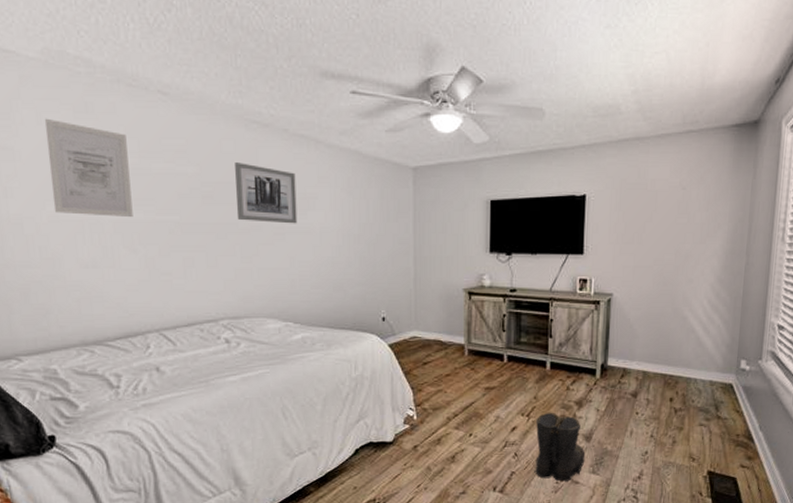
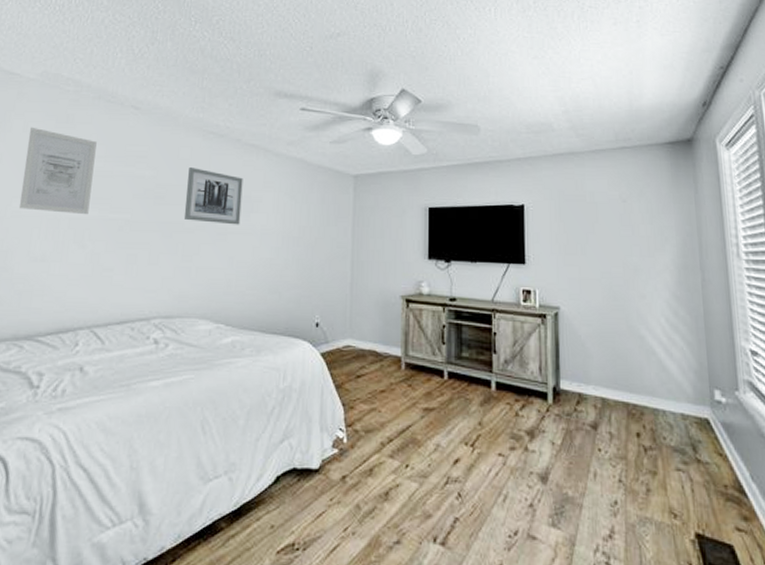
boots: present [534,412,585,482] -> none [481,442,542,536]

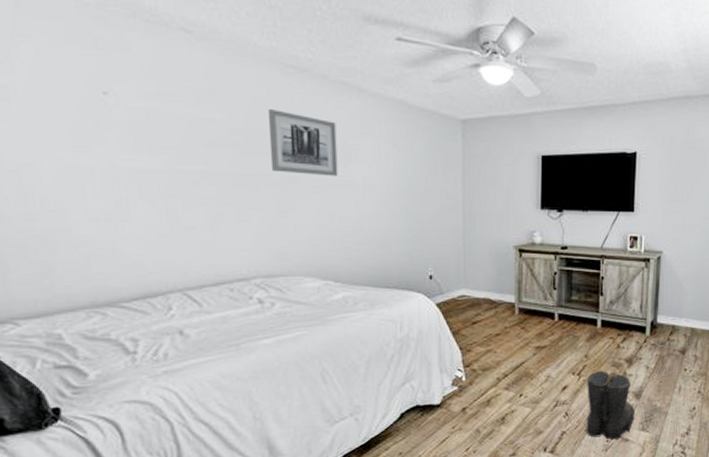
wall art: present [18,127,97,215] -> none [45,53,152,167]
boots: none [481,442,542,536] -> present [585,370,635,440]

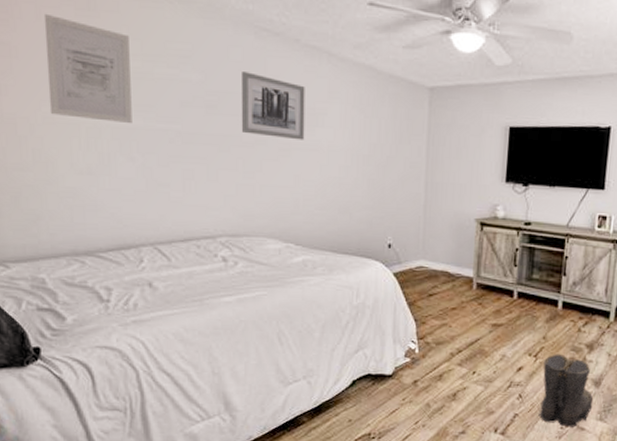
wall art: none [45,53,152,167] -> present [43,13,132,124]

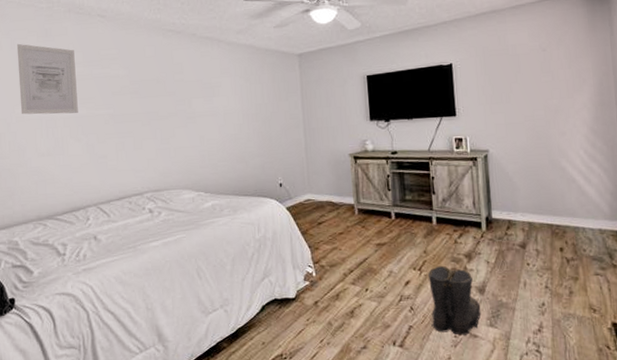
wall art: present [241,72,305,140] -> none [155,63,206,110]

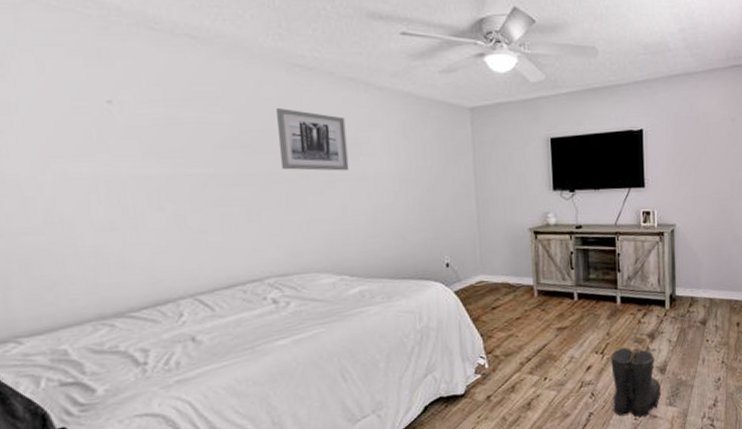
wall art: present [16,43,78,115] -> none [47,65,159,173]
wall art: none [155,63,206,110] -> present [276,108,349,171]

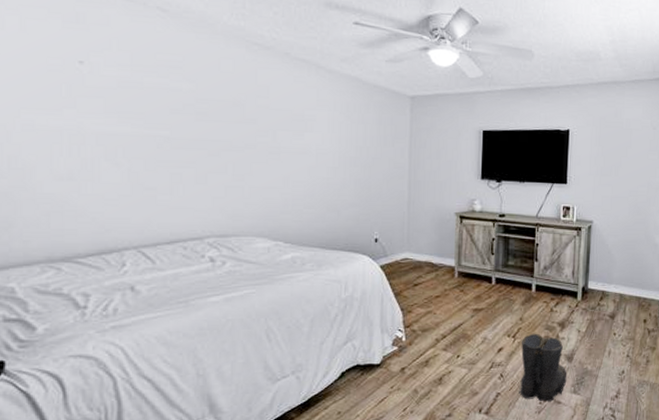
wall art: present [276,108,349,171] -> none [231,82,295,144]

